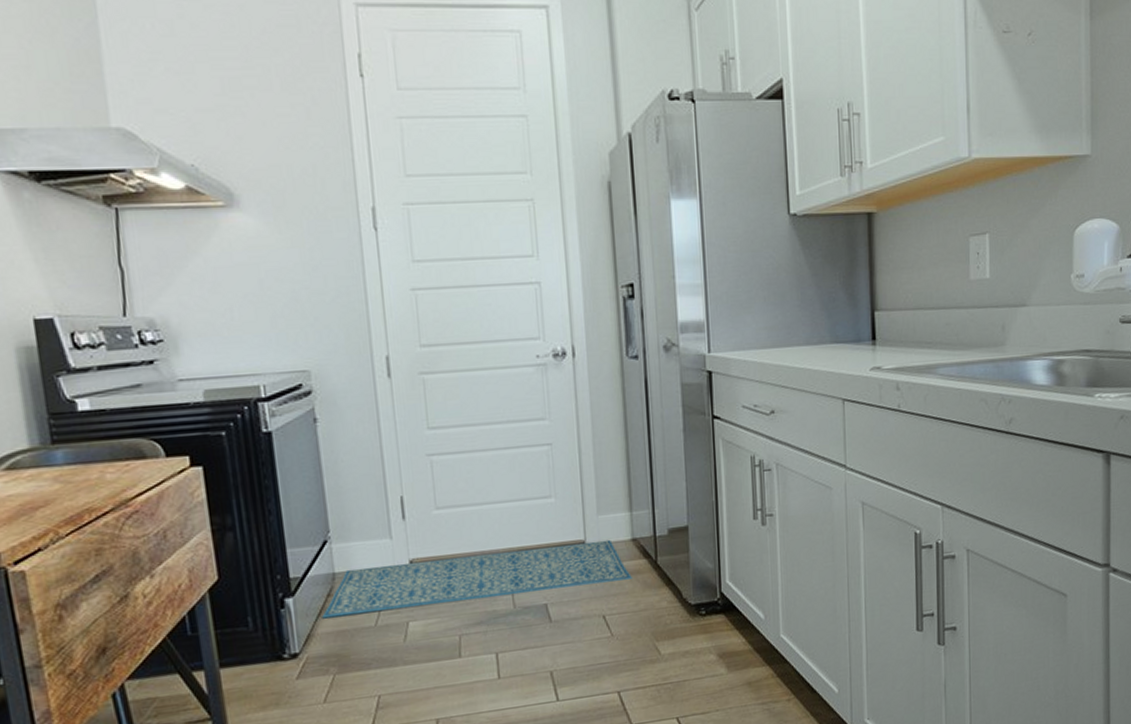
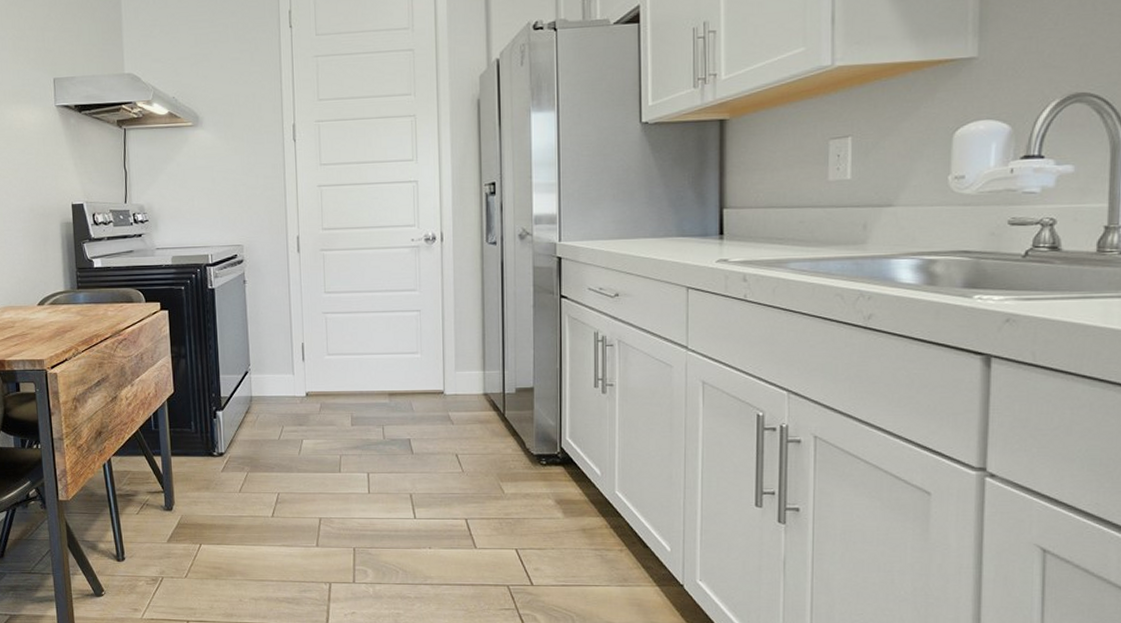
rug: present [322,539,634,619] -> none [241,392,483,429]

